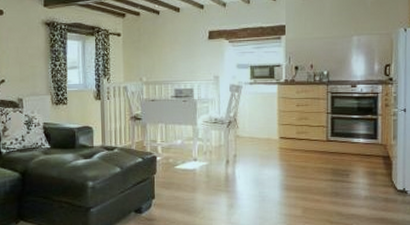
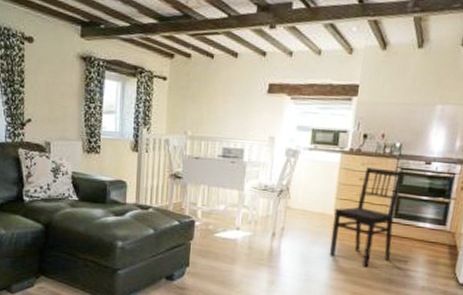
dining chair: none [278,94,334,184] -> present [330,167,404,268]

